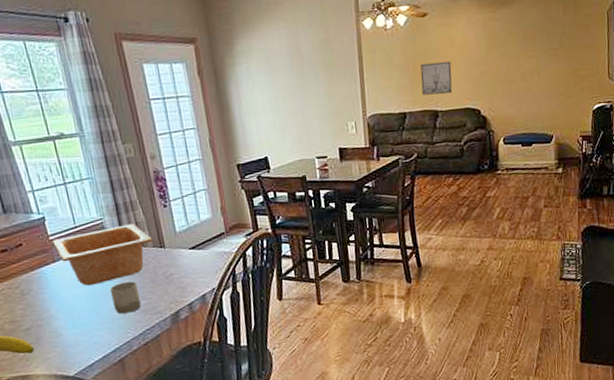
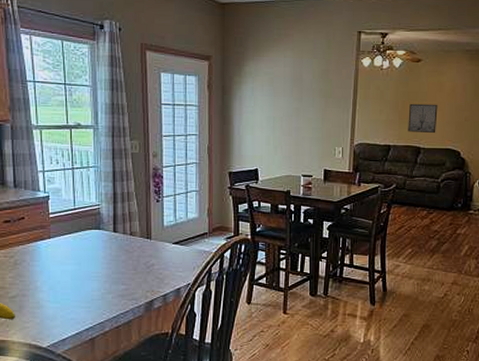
serving bowl: present [52,224,153,286] -> none [52,213,141,265]
cup: present [110,281,142,314] -> none [95,266,120,296]

